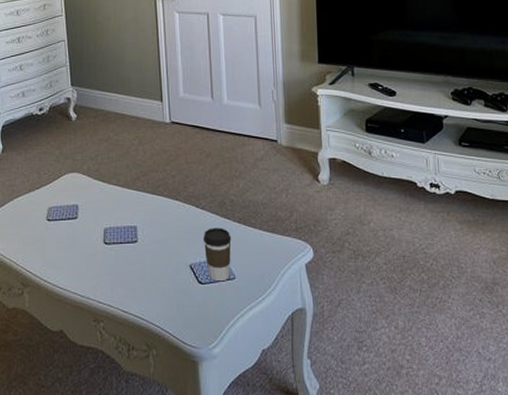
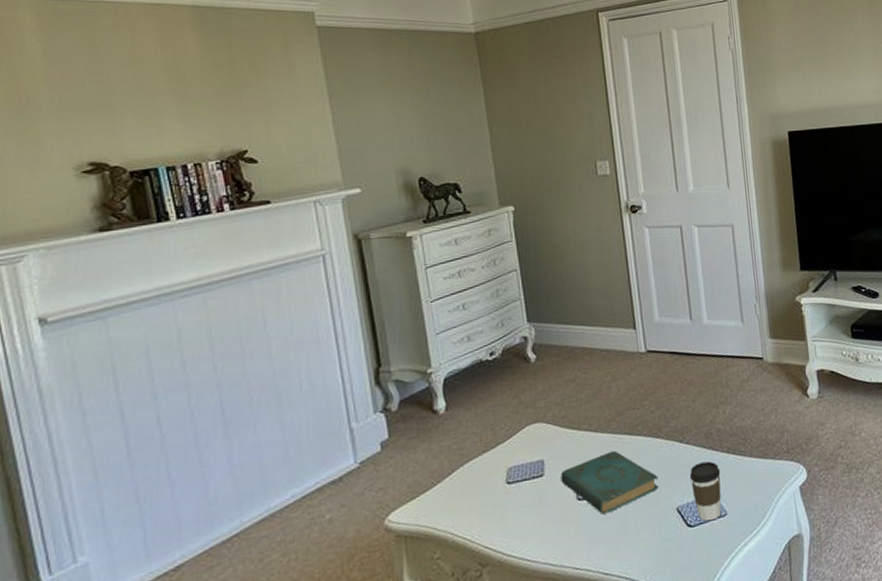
book: none [91,206,175,260] -> present [560,450,659,514]

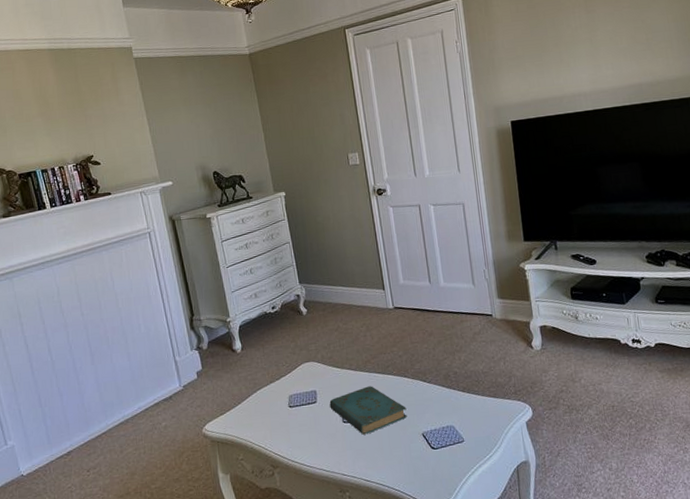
coffee cup: present [689,461,722,522] -> none [432,397,459,446]

